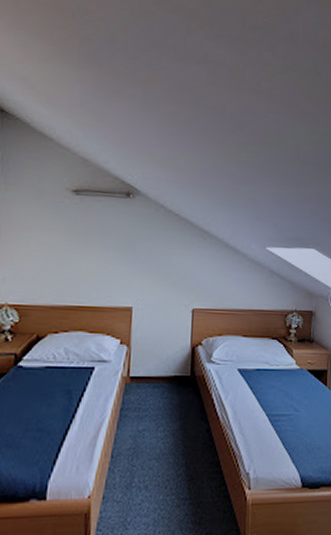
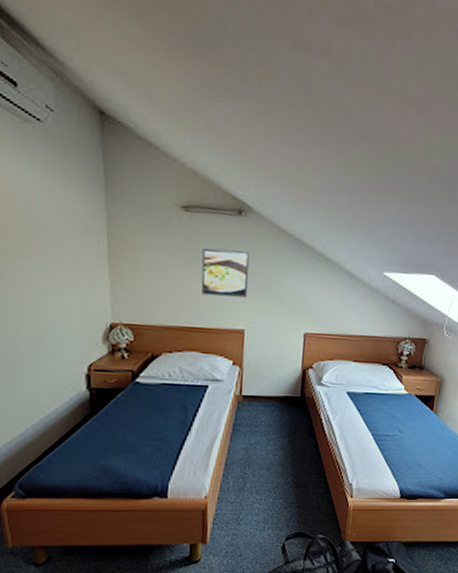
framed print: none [89,228,137,275] -> present [201,248,249,298]

